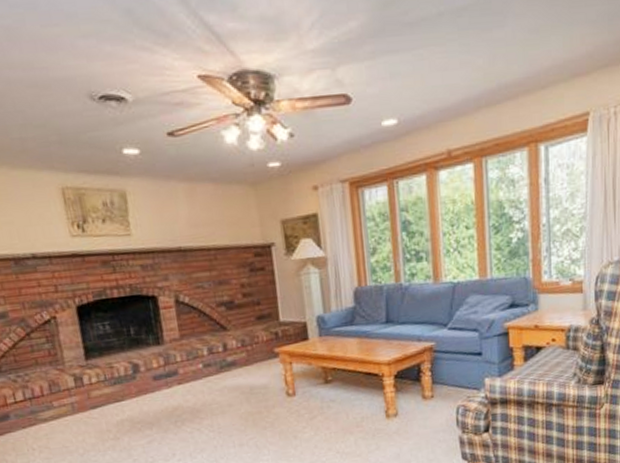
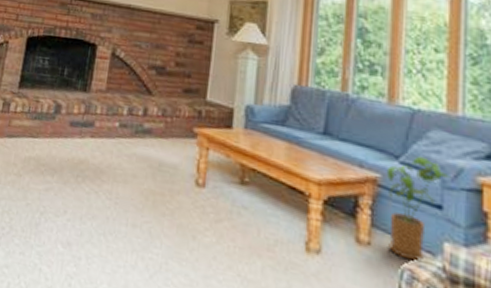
house plant: none [438,319,486,399] -> present [386,155,451,261]

